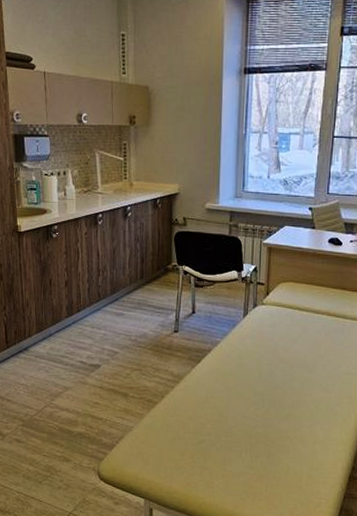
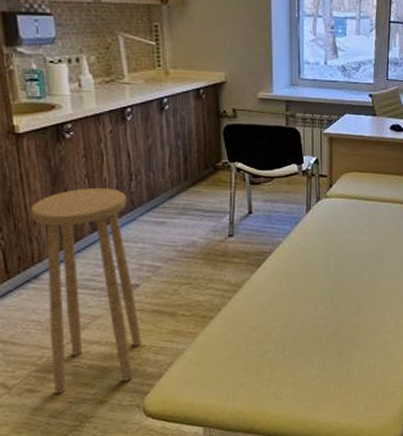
stool: none [25,279,100,447] -> present [30,187,141,394]

